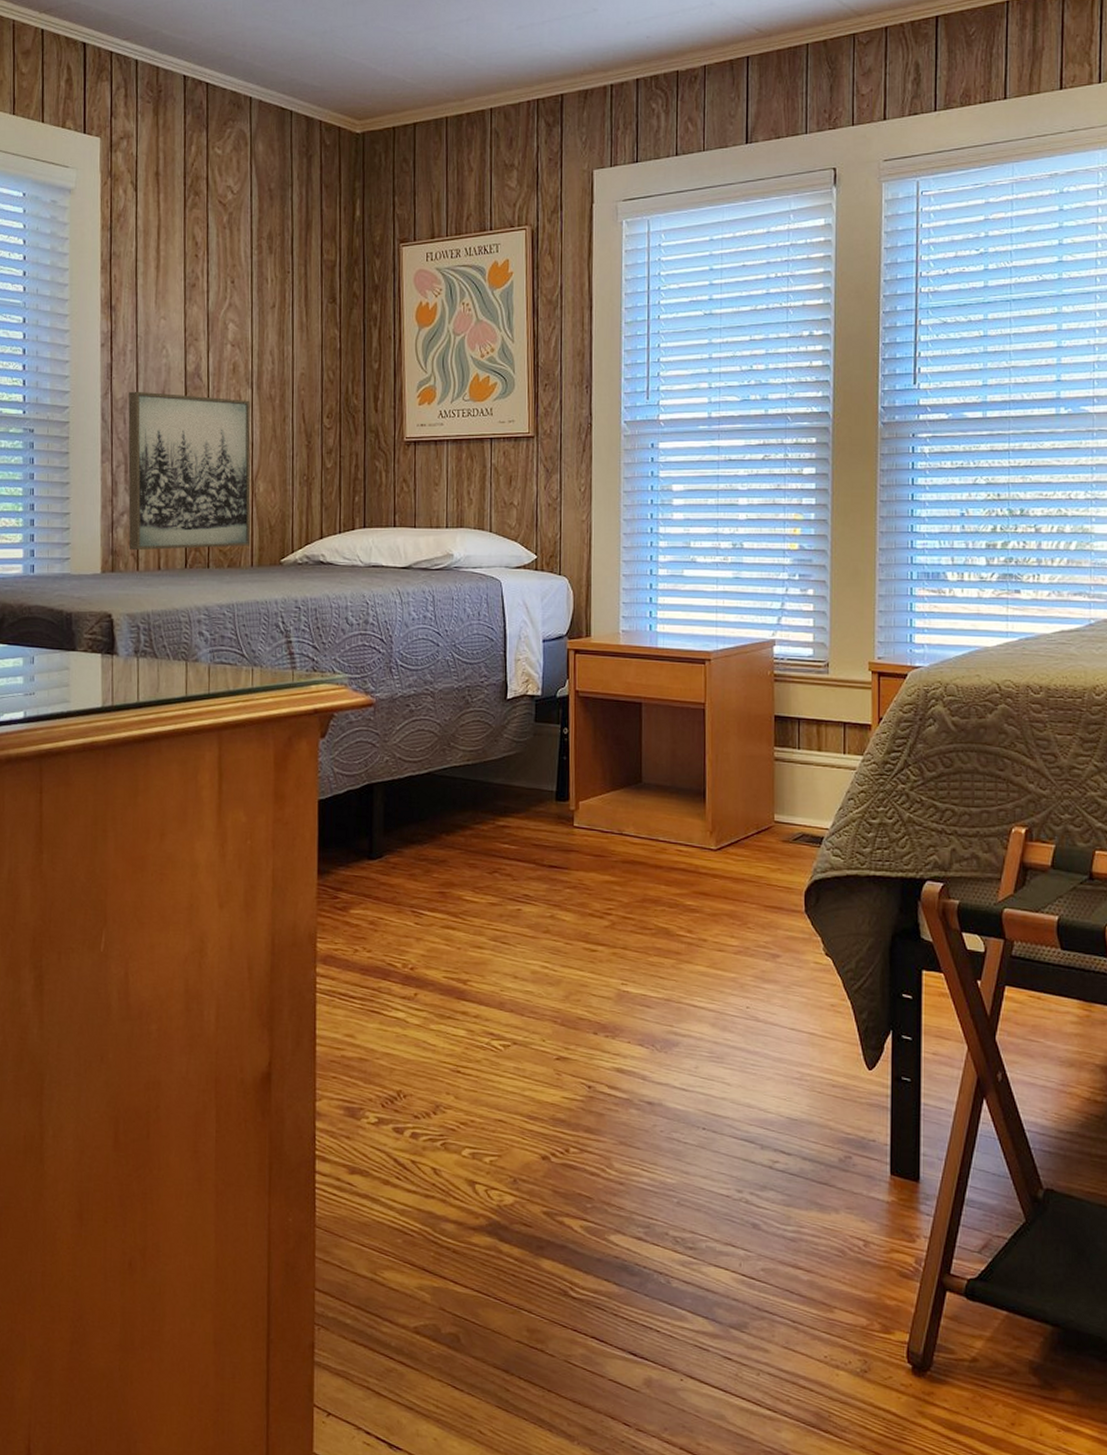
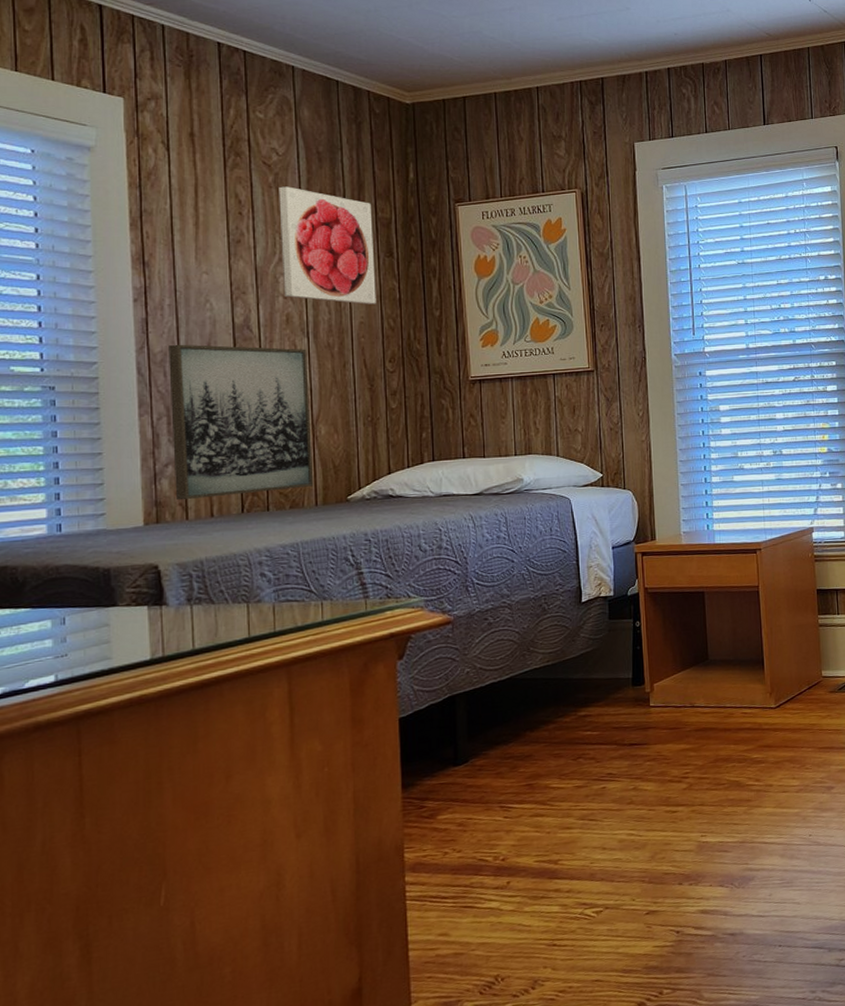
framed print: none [231,227,318,354] -> present [279,186,376,305]

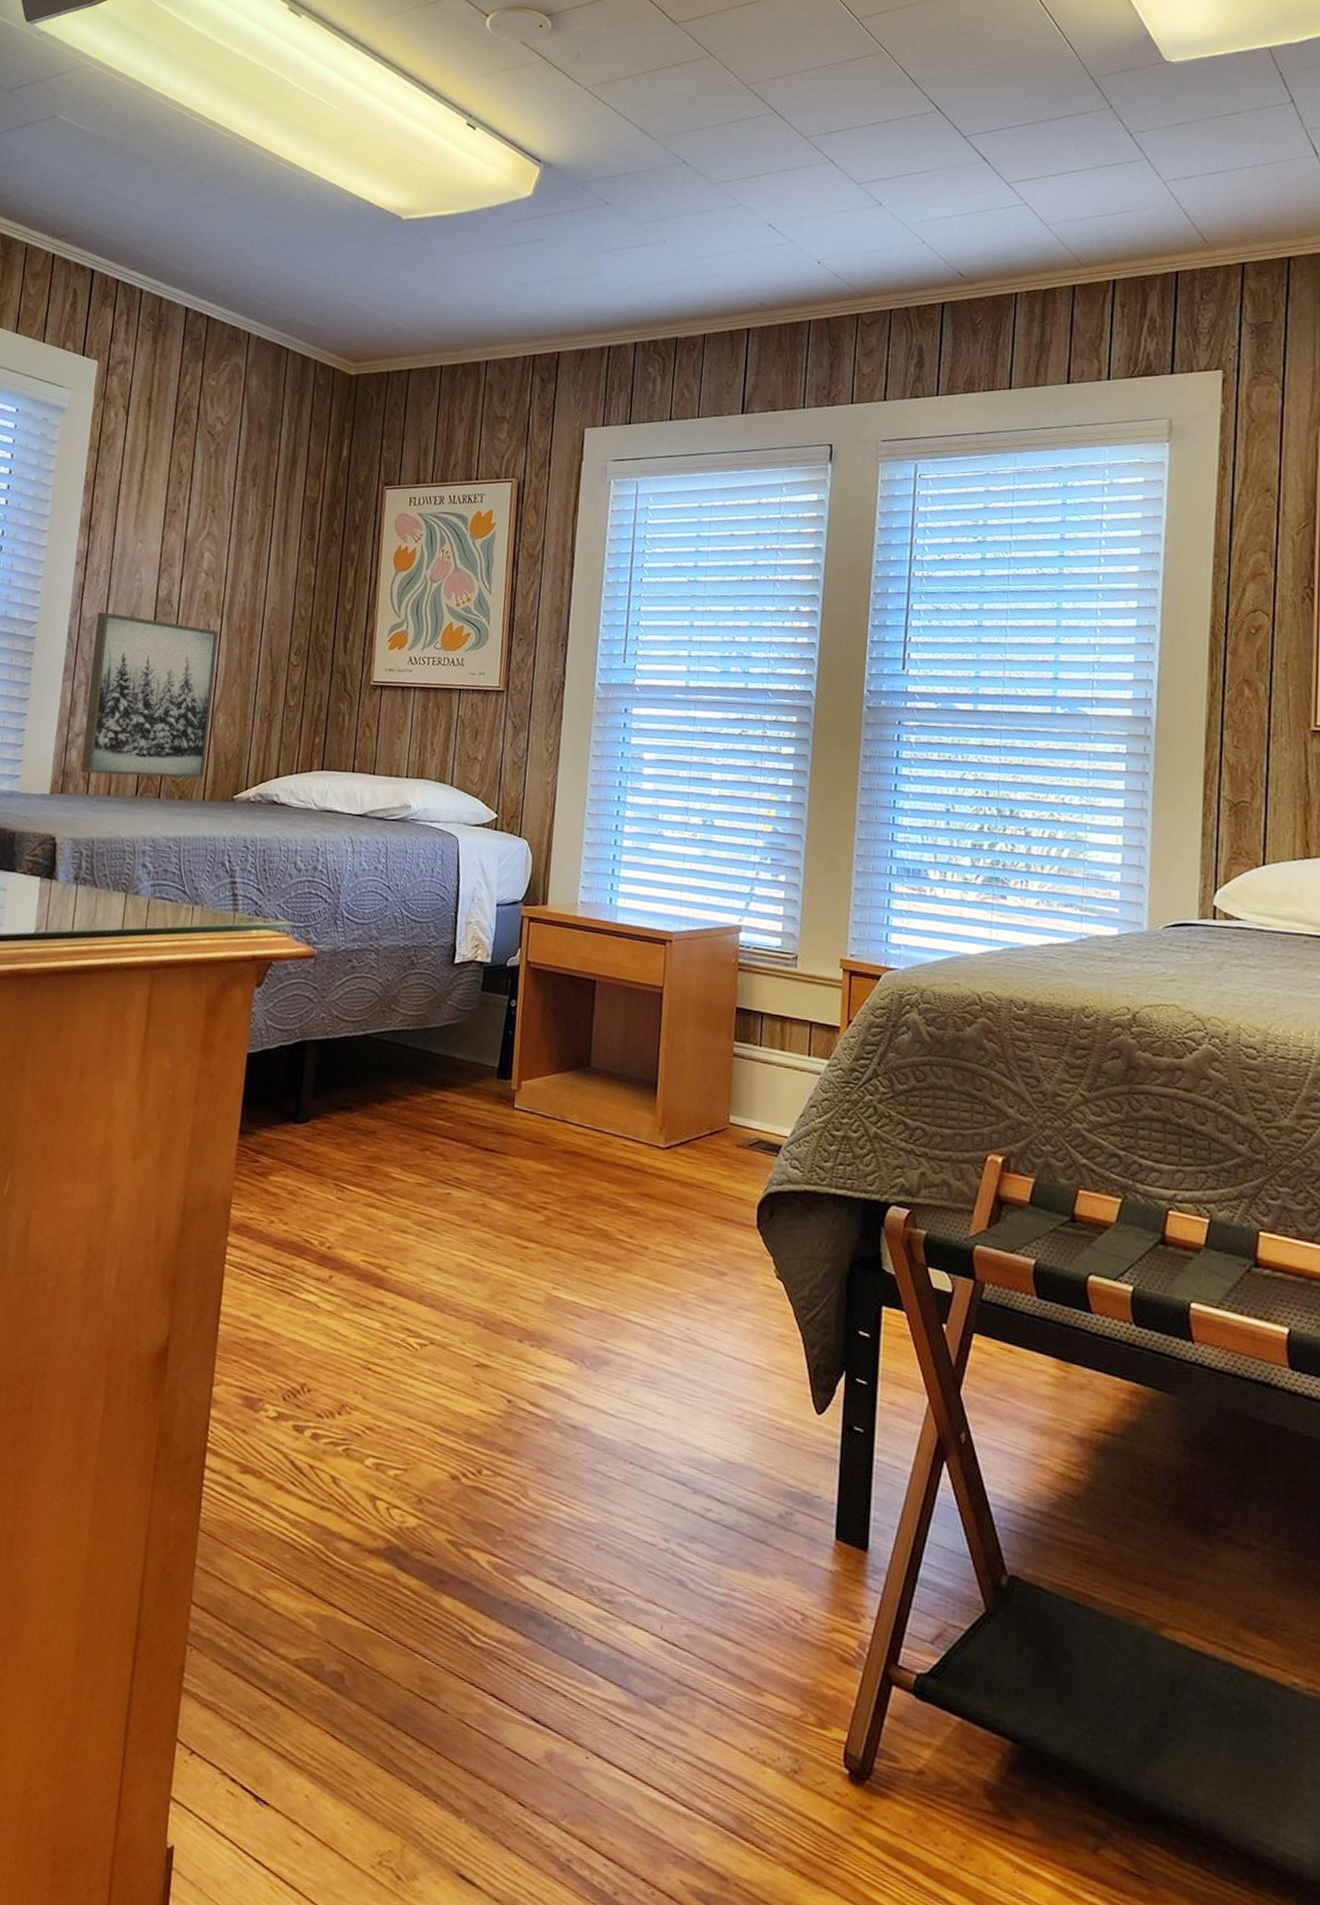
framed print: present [279,186,376,305] -> none [206,457,301,590]

